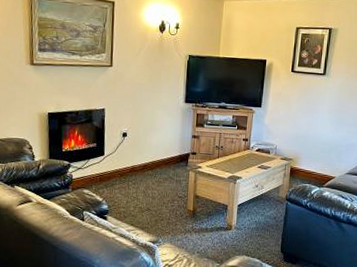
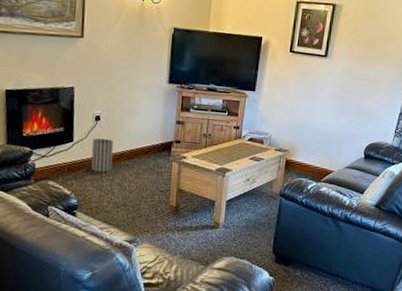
wastebasket: none [119,151,139,181] -> present [91,138,114,173]

